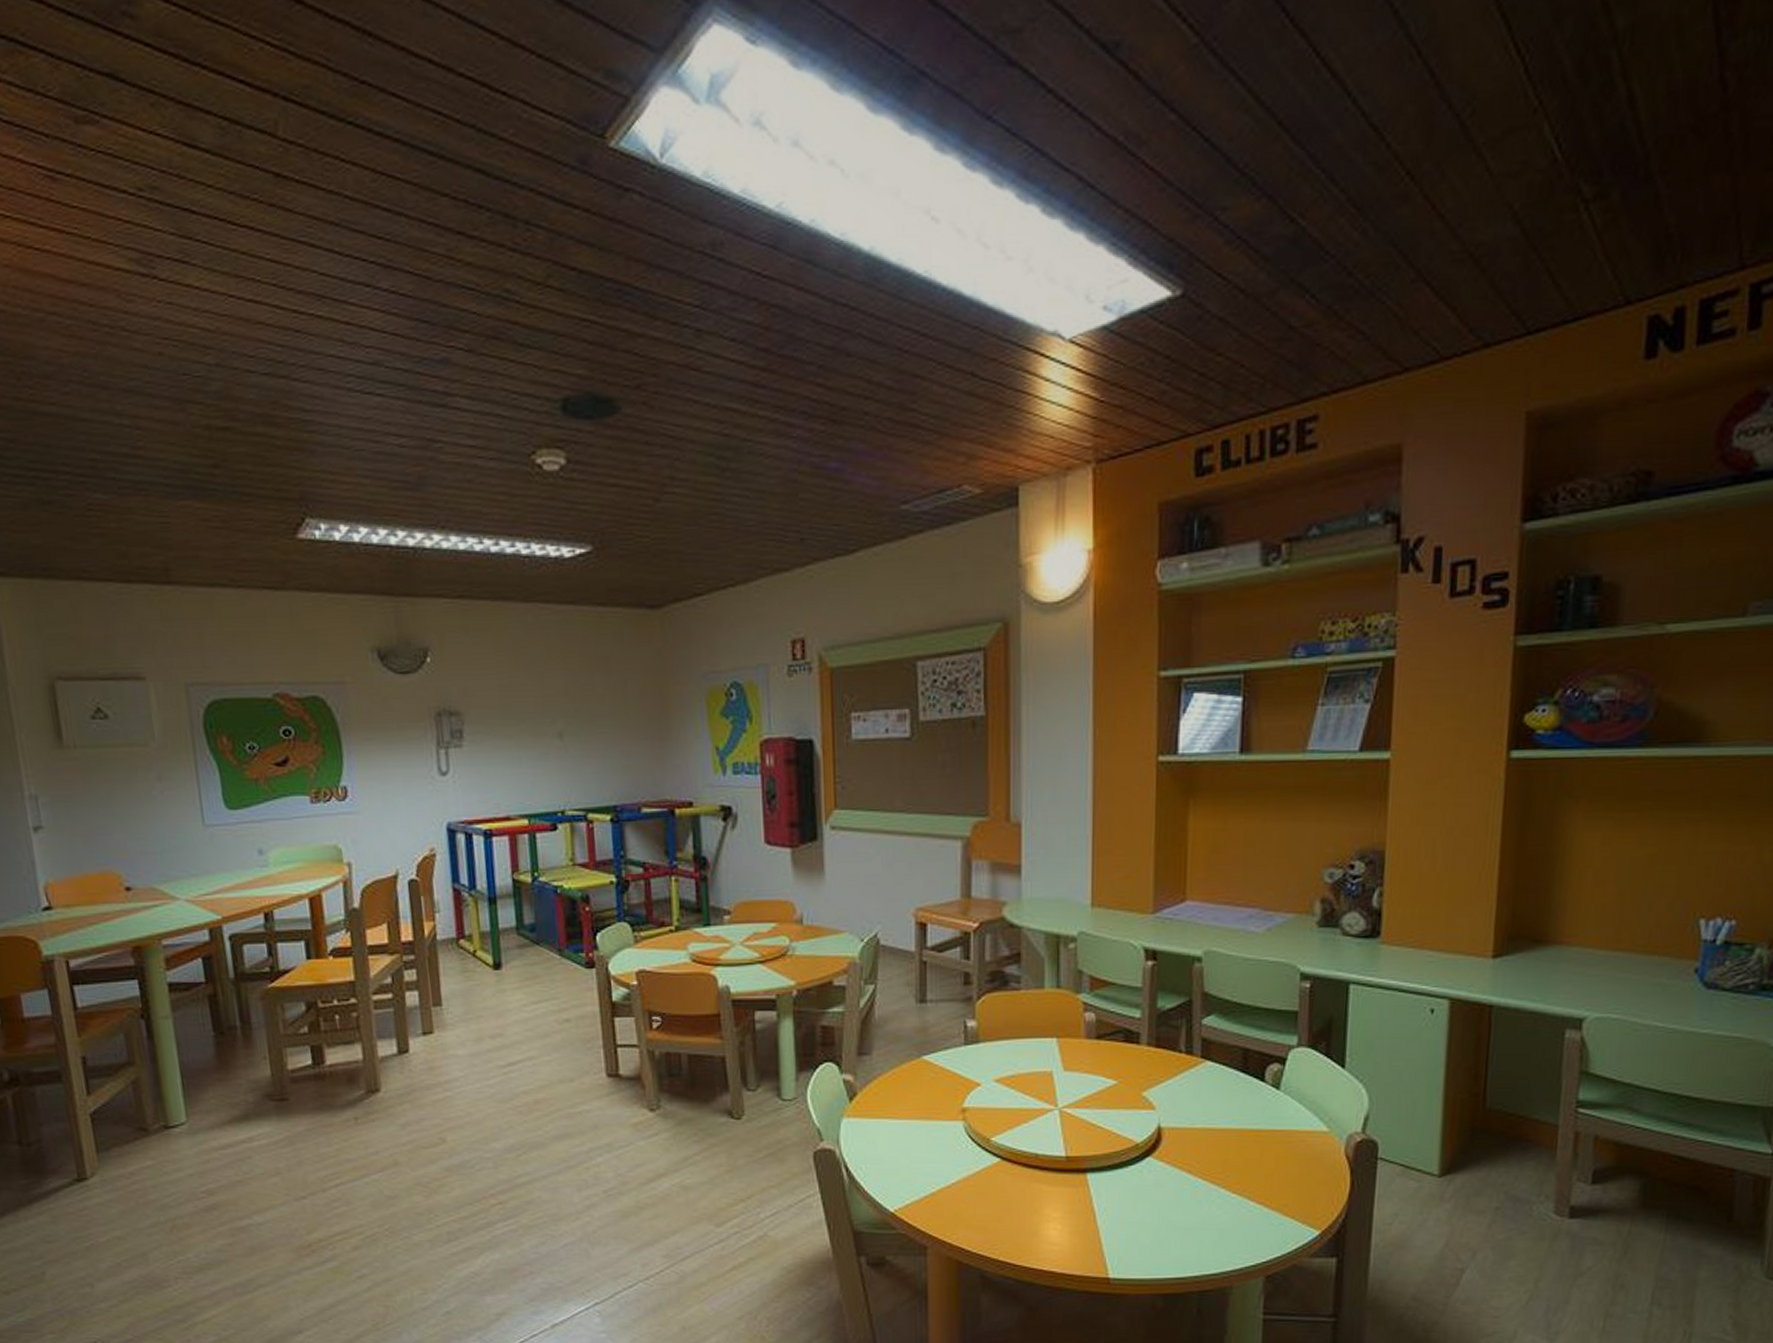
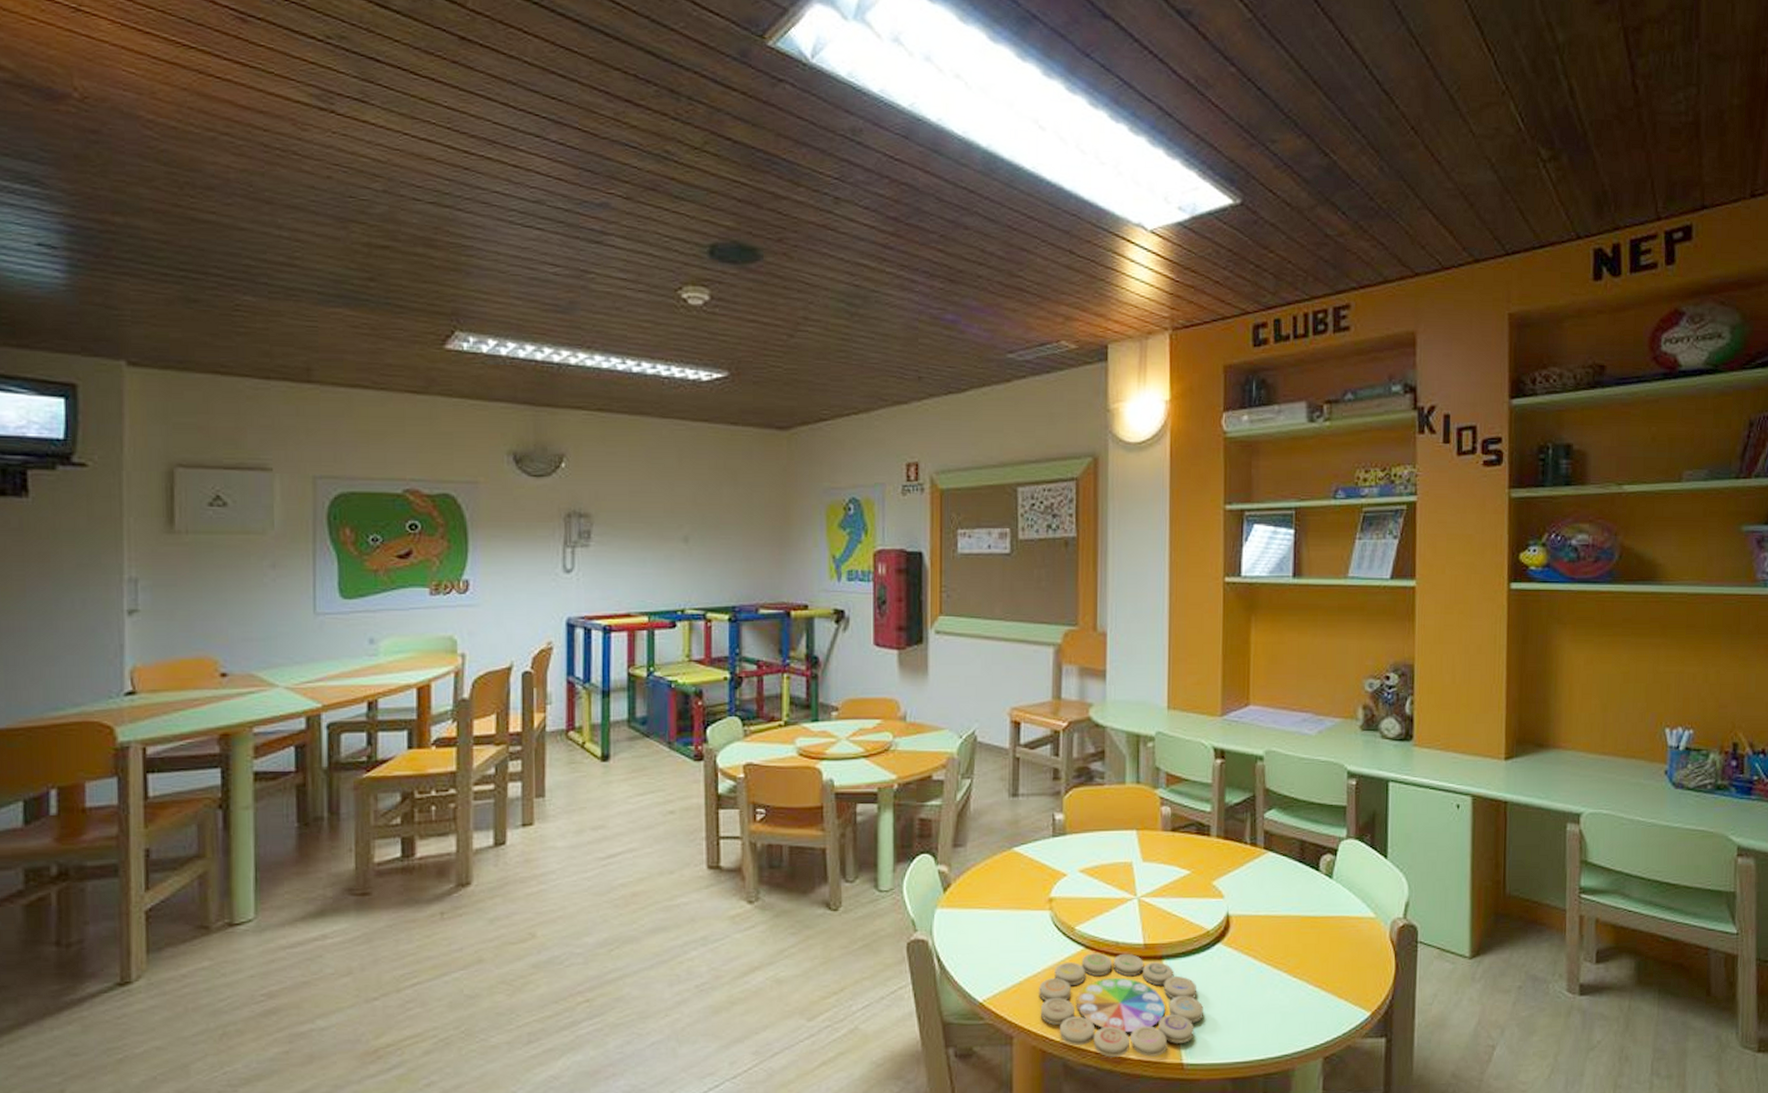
memory game: none [953,1165,1132,1270] -> present [1039,953,1203,1057]

